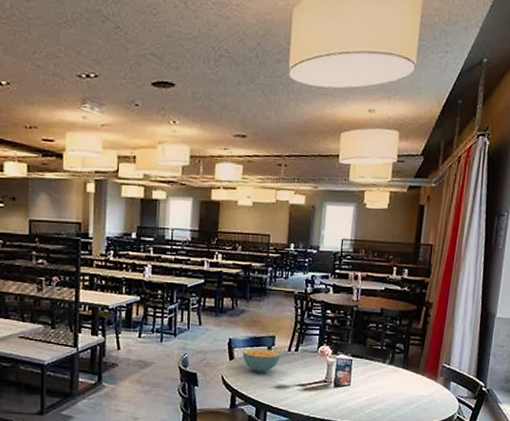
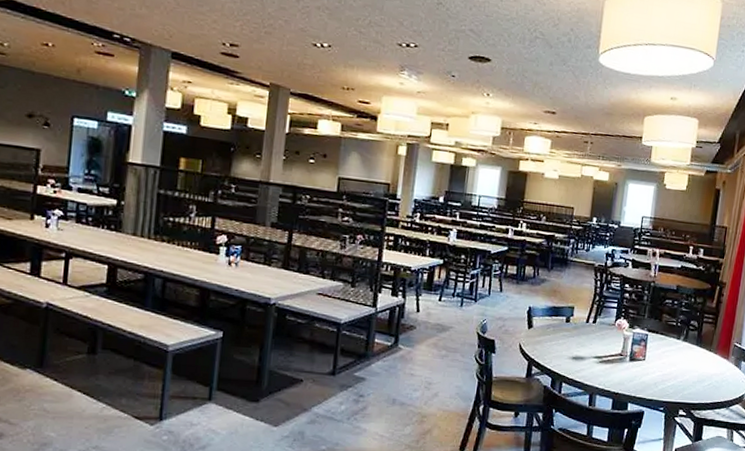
cereal bowl: present [242,348,280,373] -> none [541,317,578,343]

